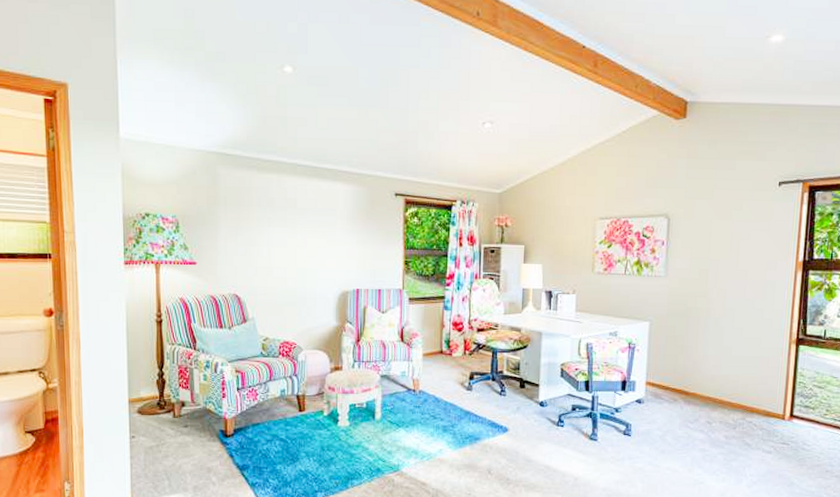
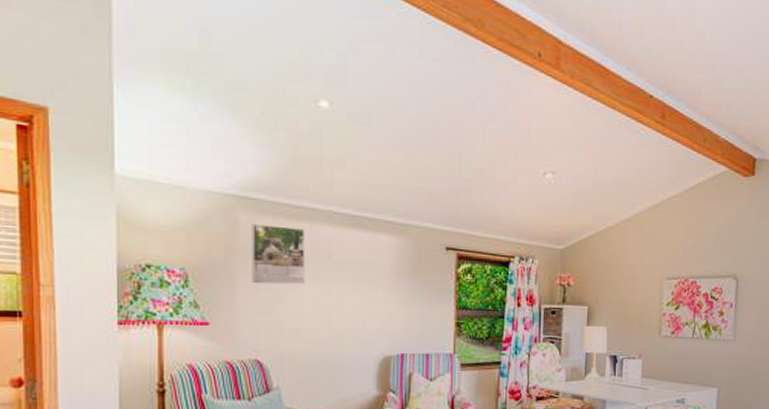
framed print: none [229,176,274,229] -> present [251,223,306,285]

